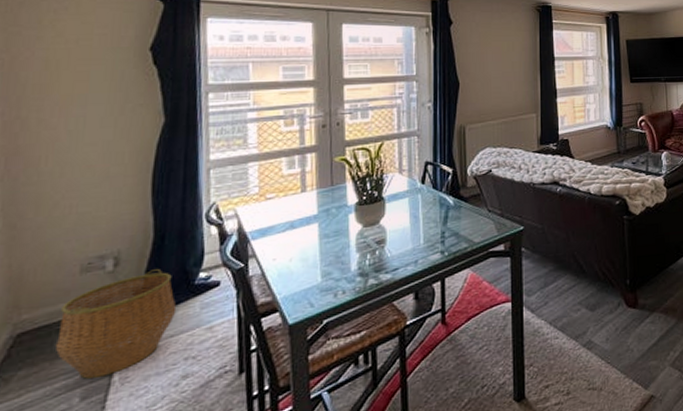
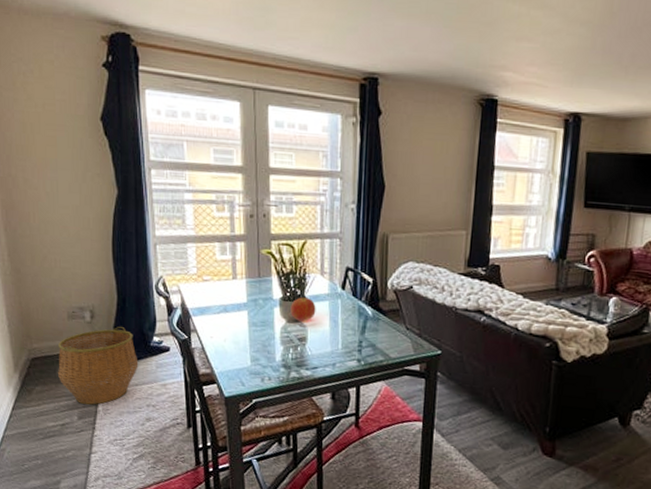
fruit: none [367,195,395,225] -> present [290,295,316,323]

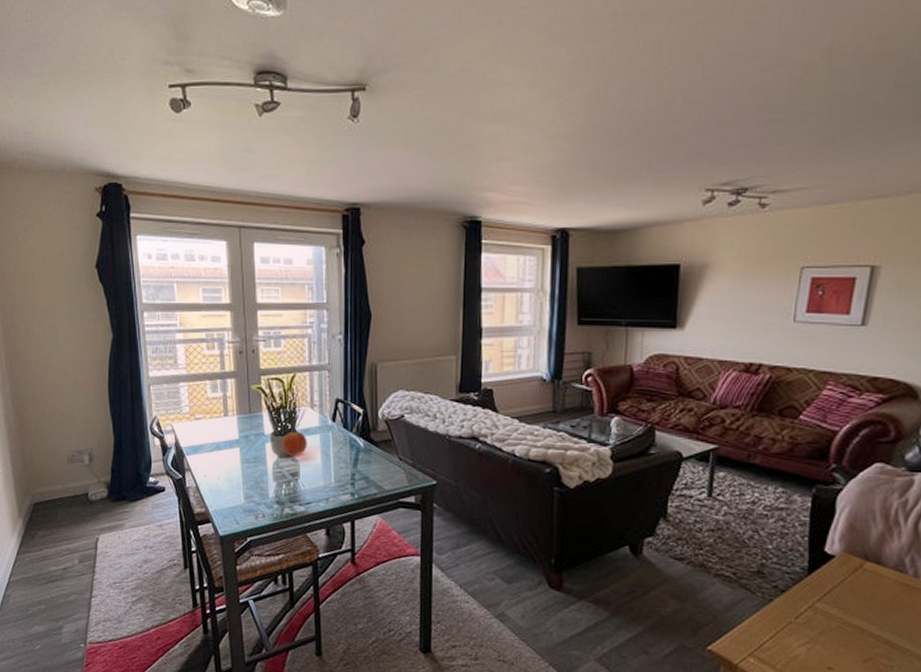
basket: present [57,327,139,405] -> none [58,469,136,548]

